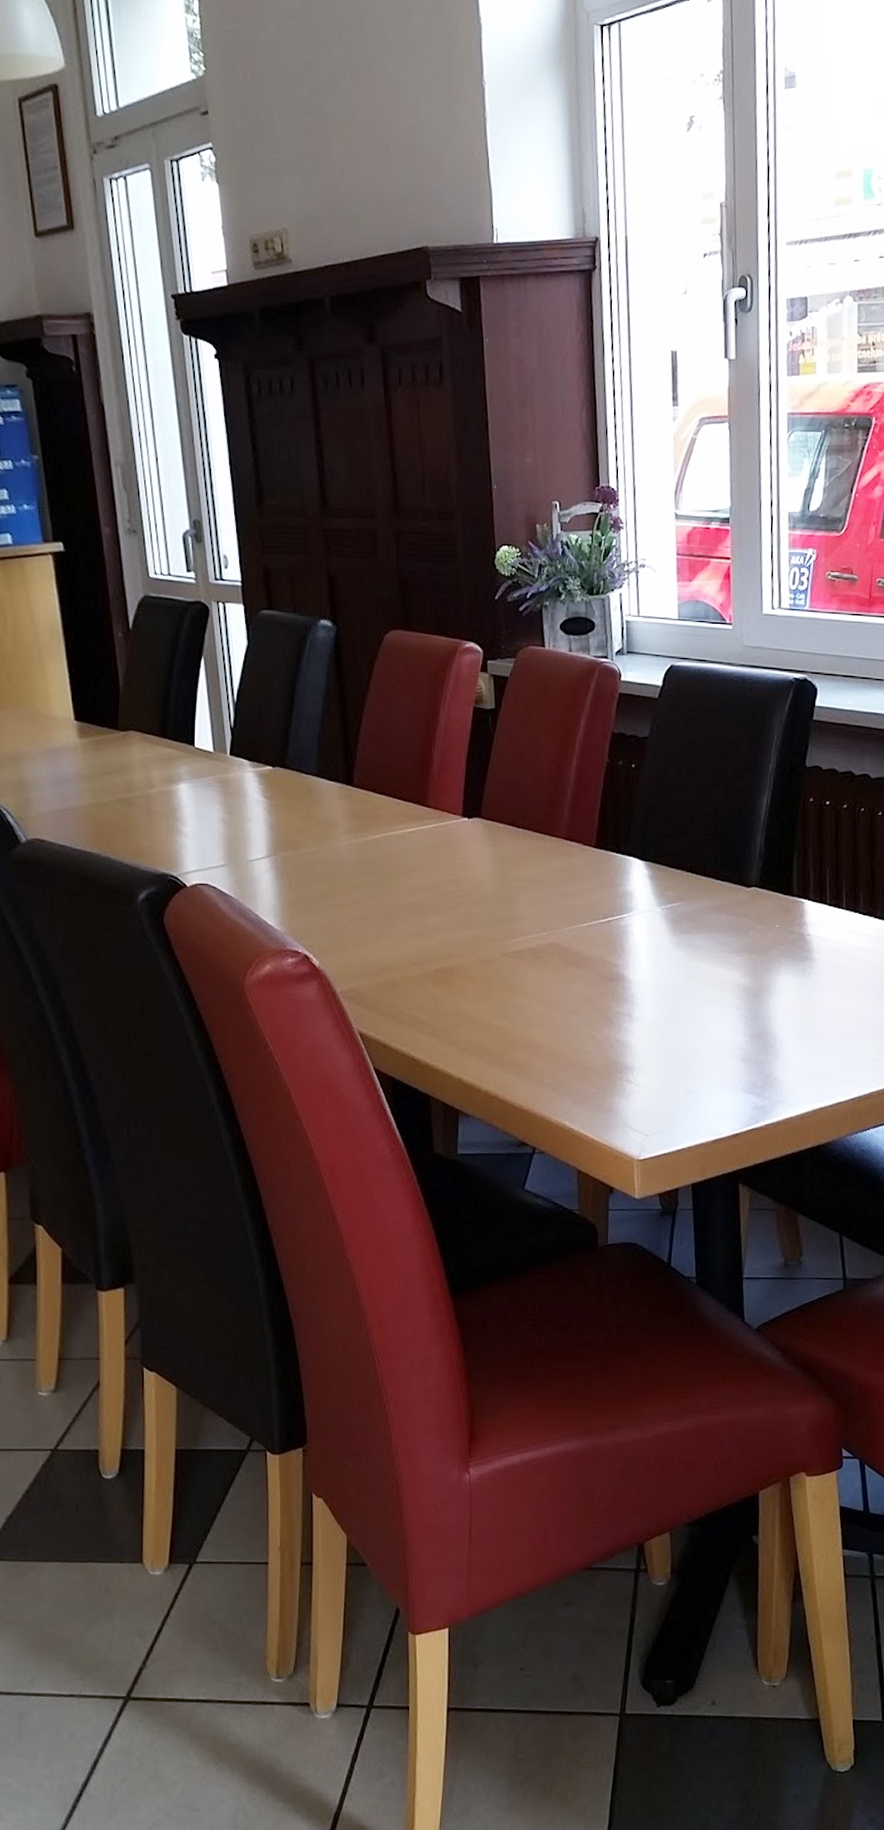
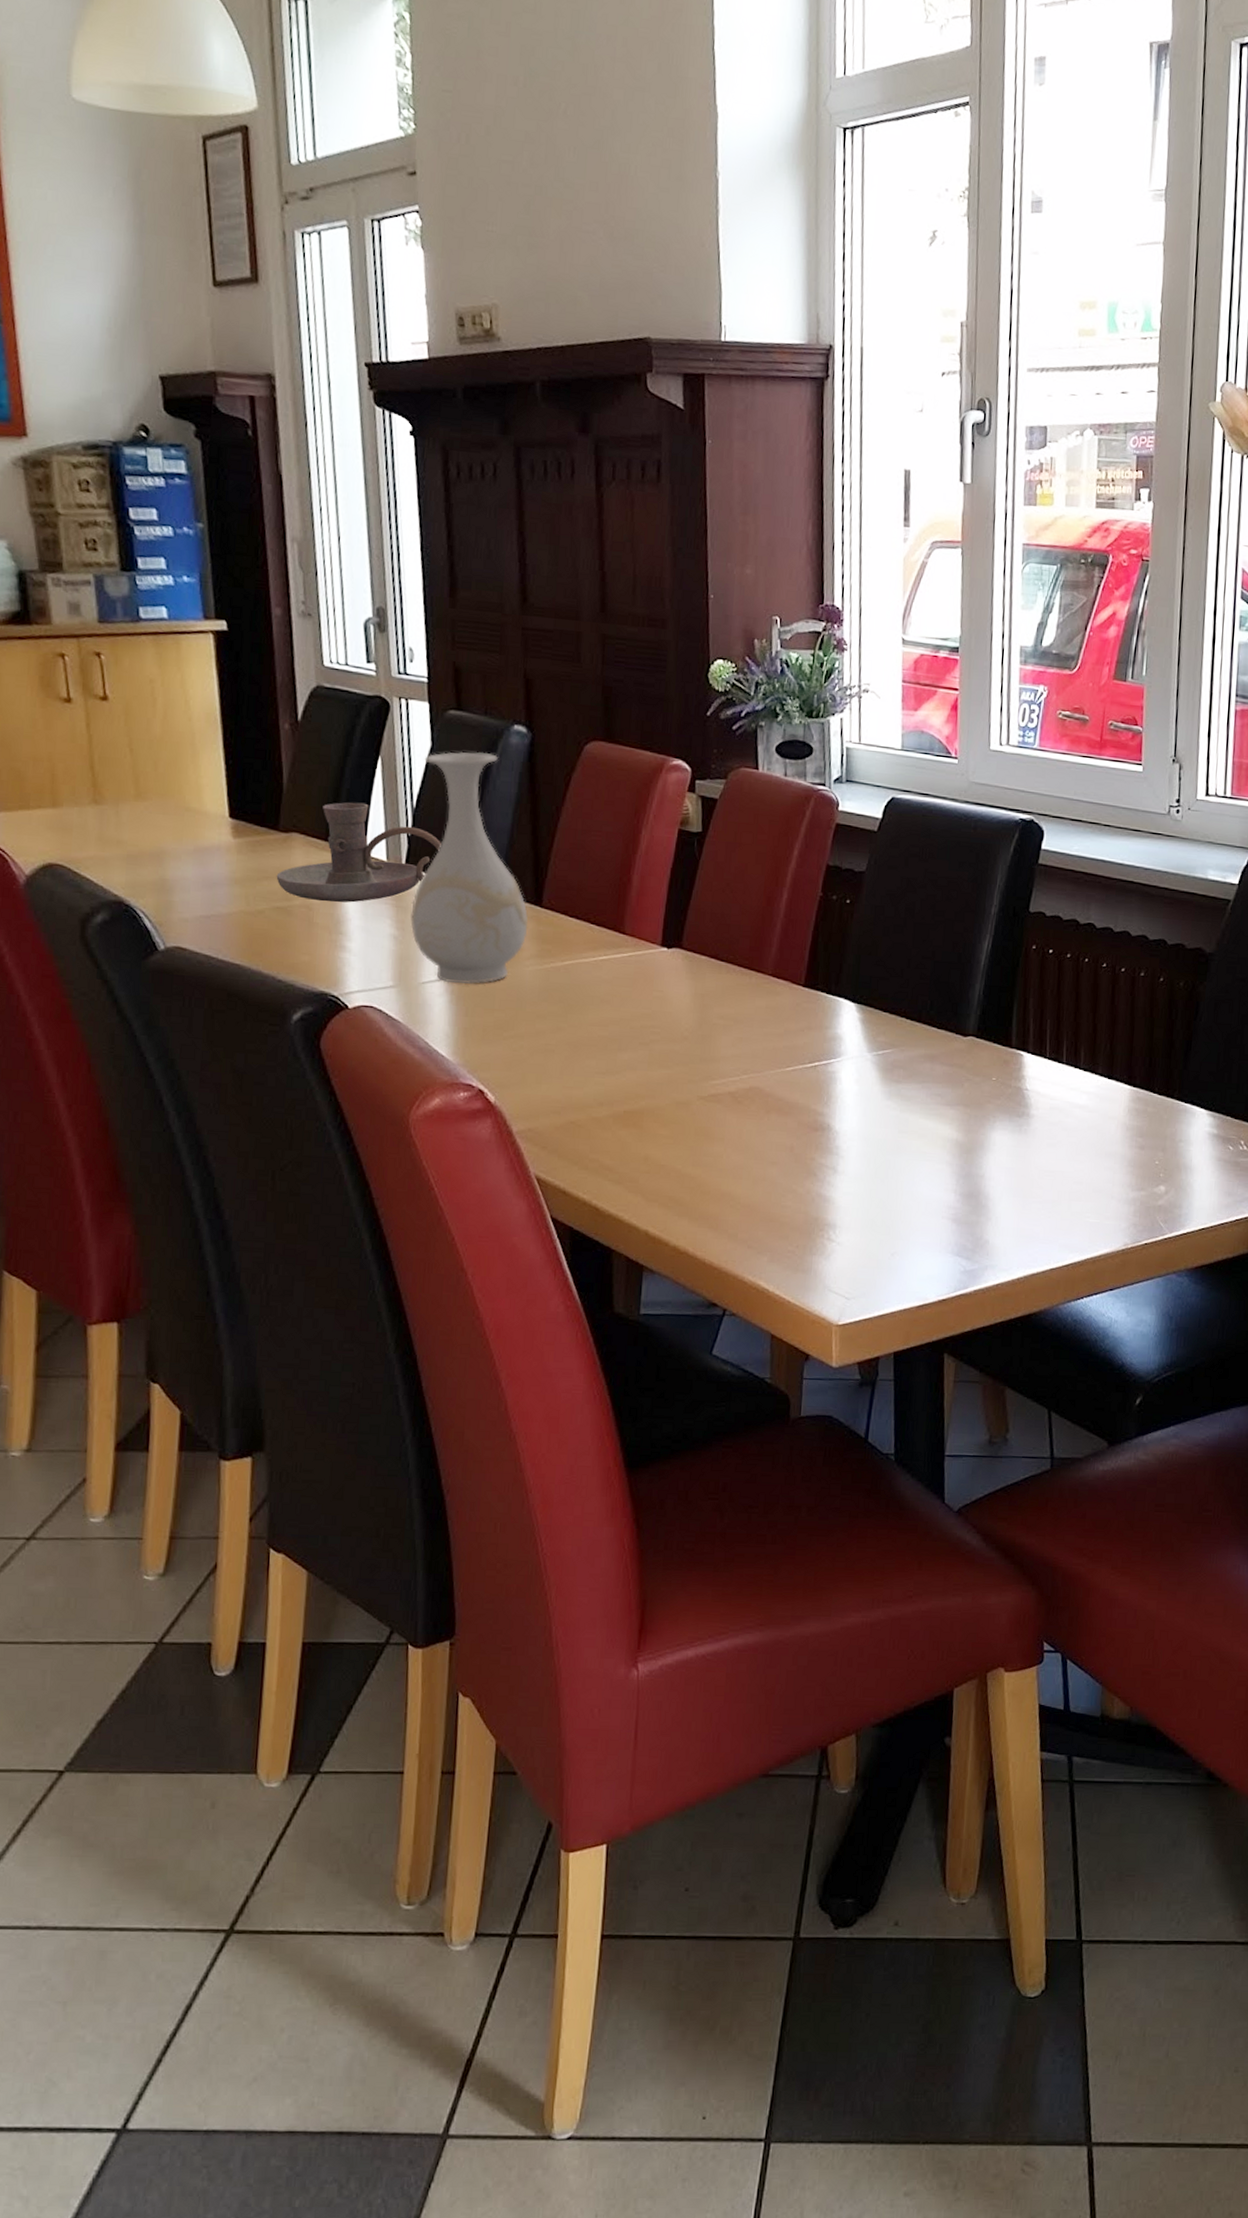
candle holder: none [118,700,261,792] -> present [276,802,441,903]
vase: none [237,647,342,860] -> present [410,752,528,984]

